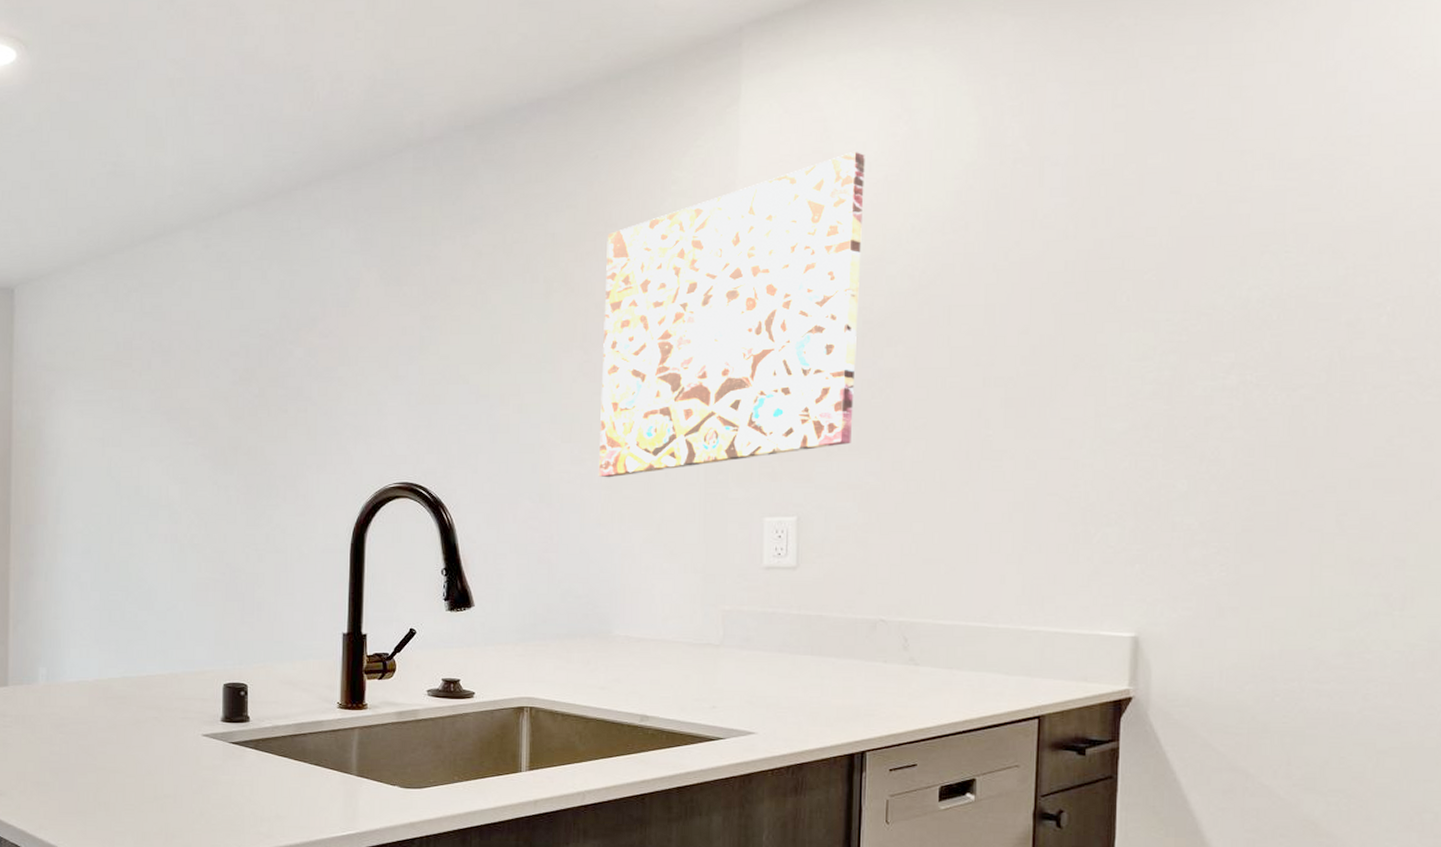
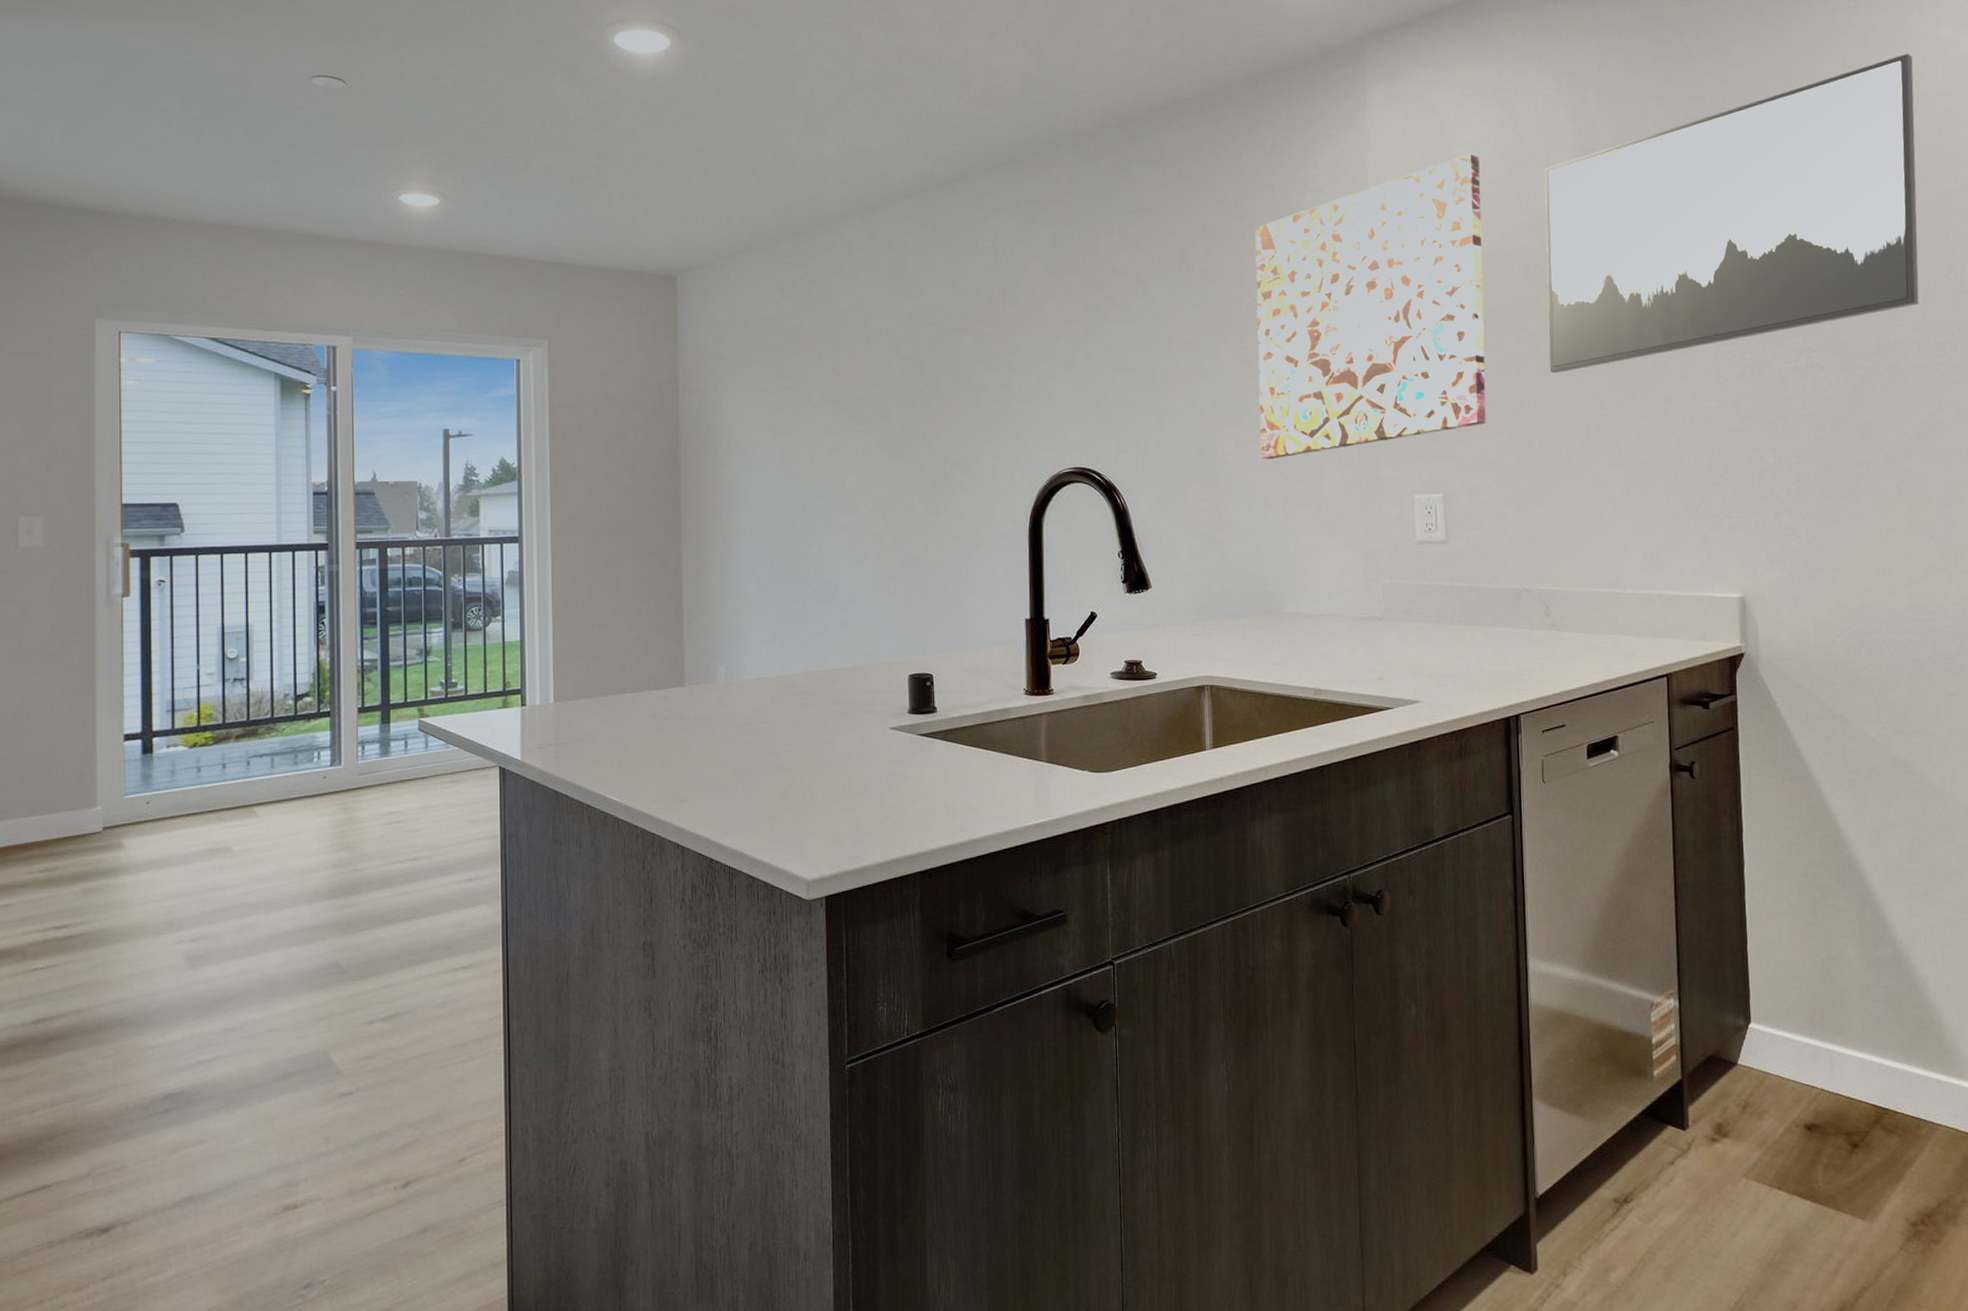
wall art: none [928,24,1407,391] -> present [1544,53,1919,374]

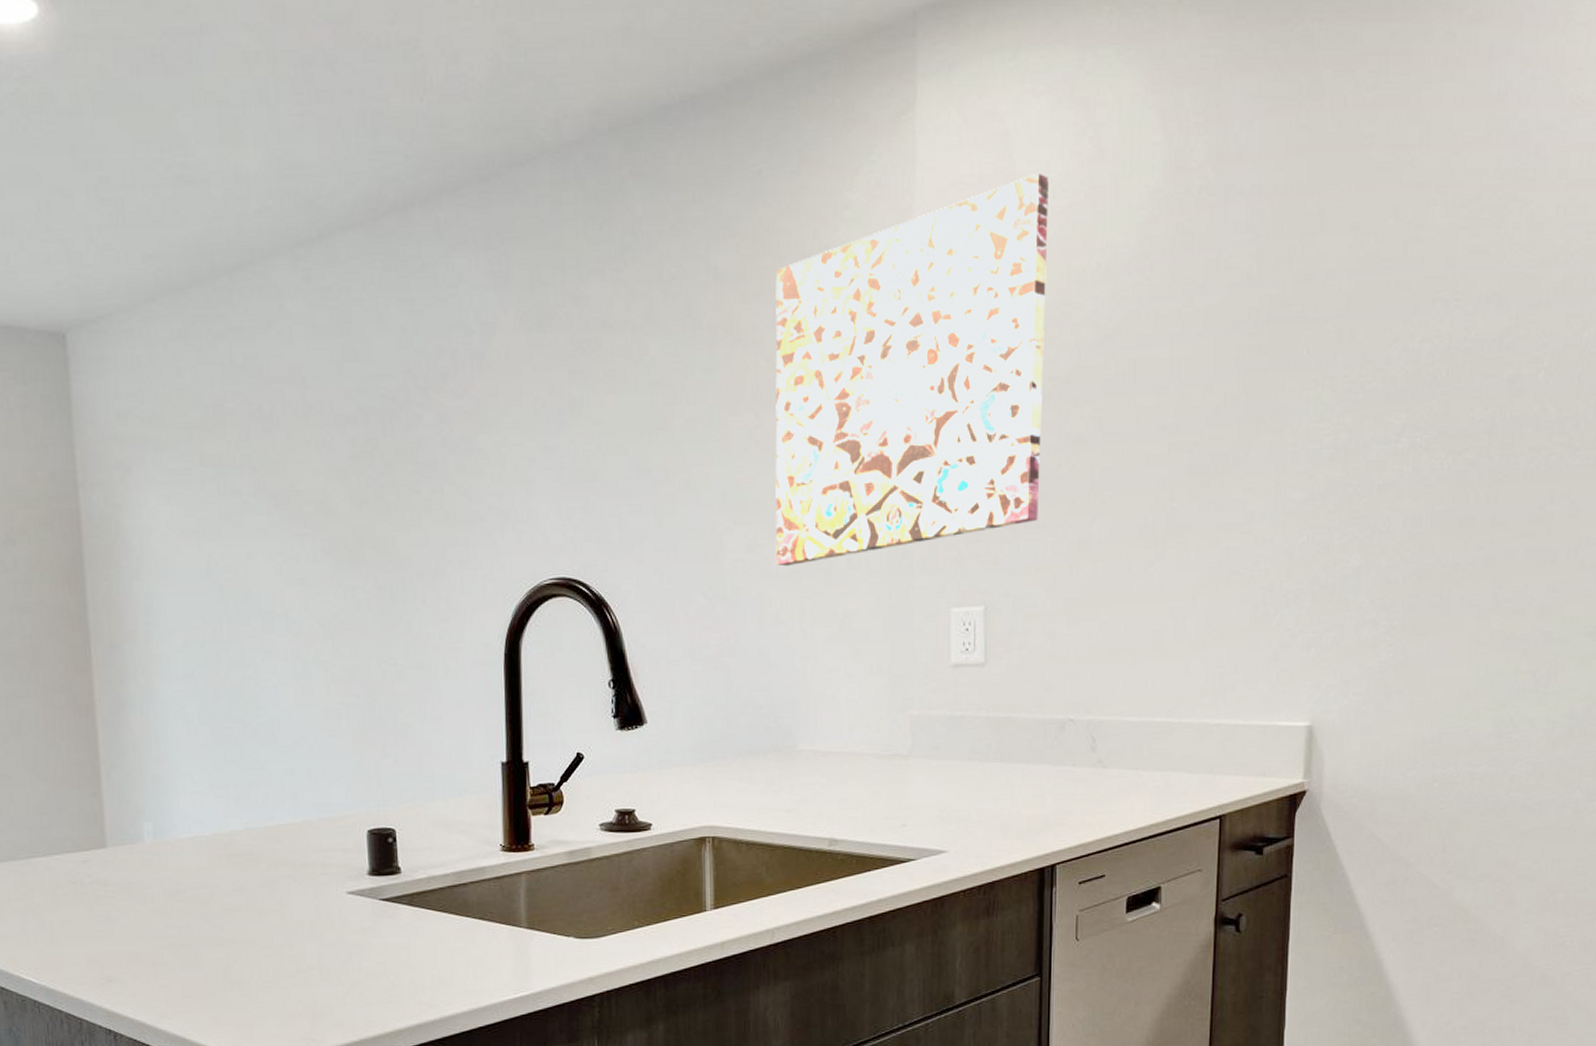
wall art: present [1544,53,1919,374] -> none [1114,41,1574,458]

